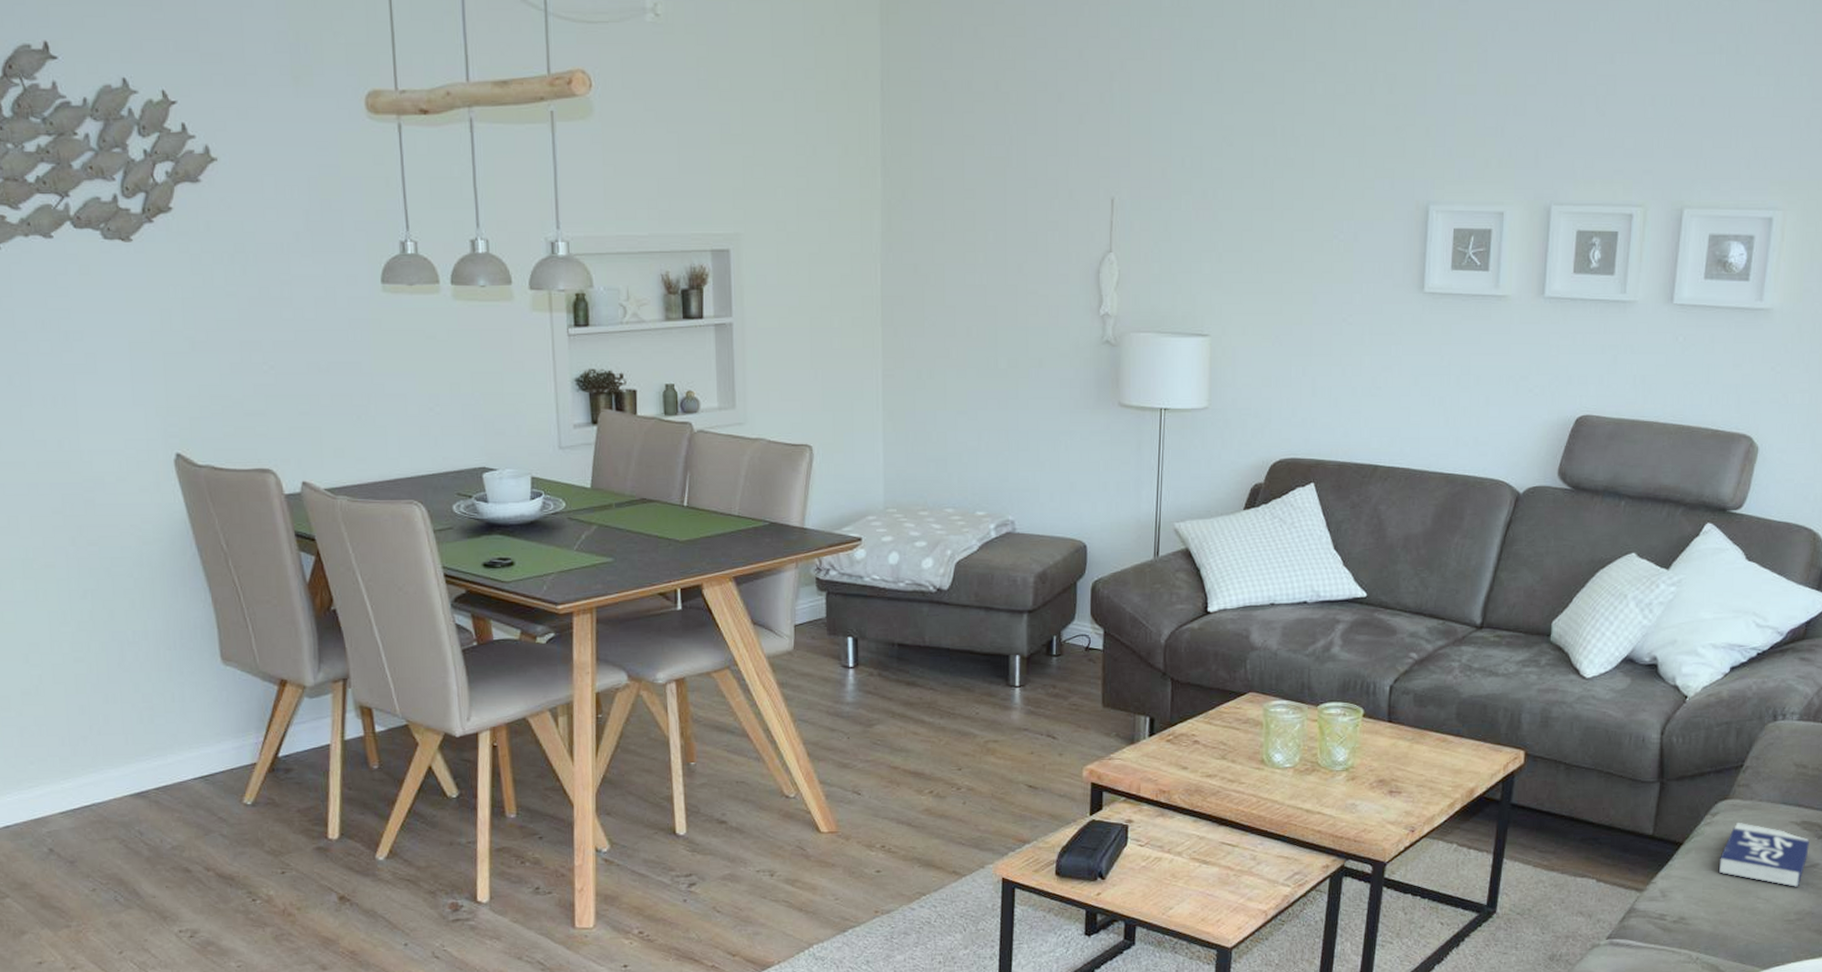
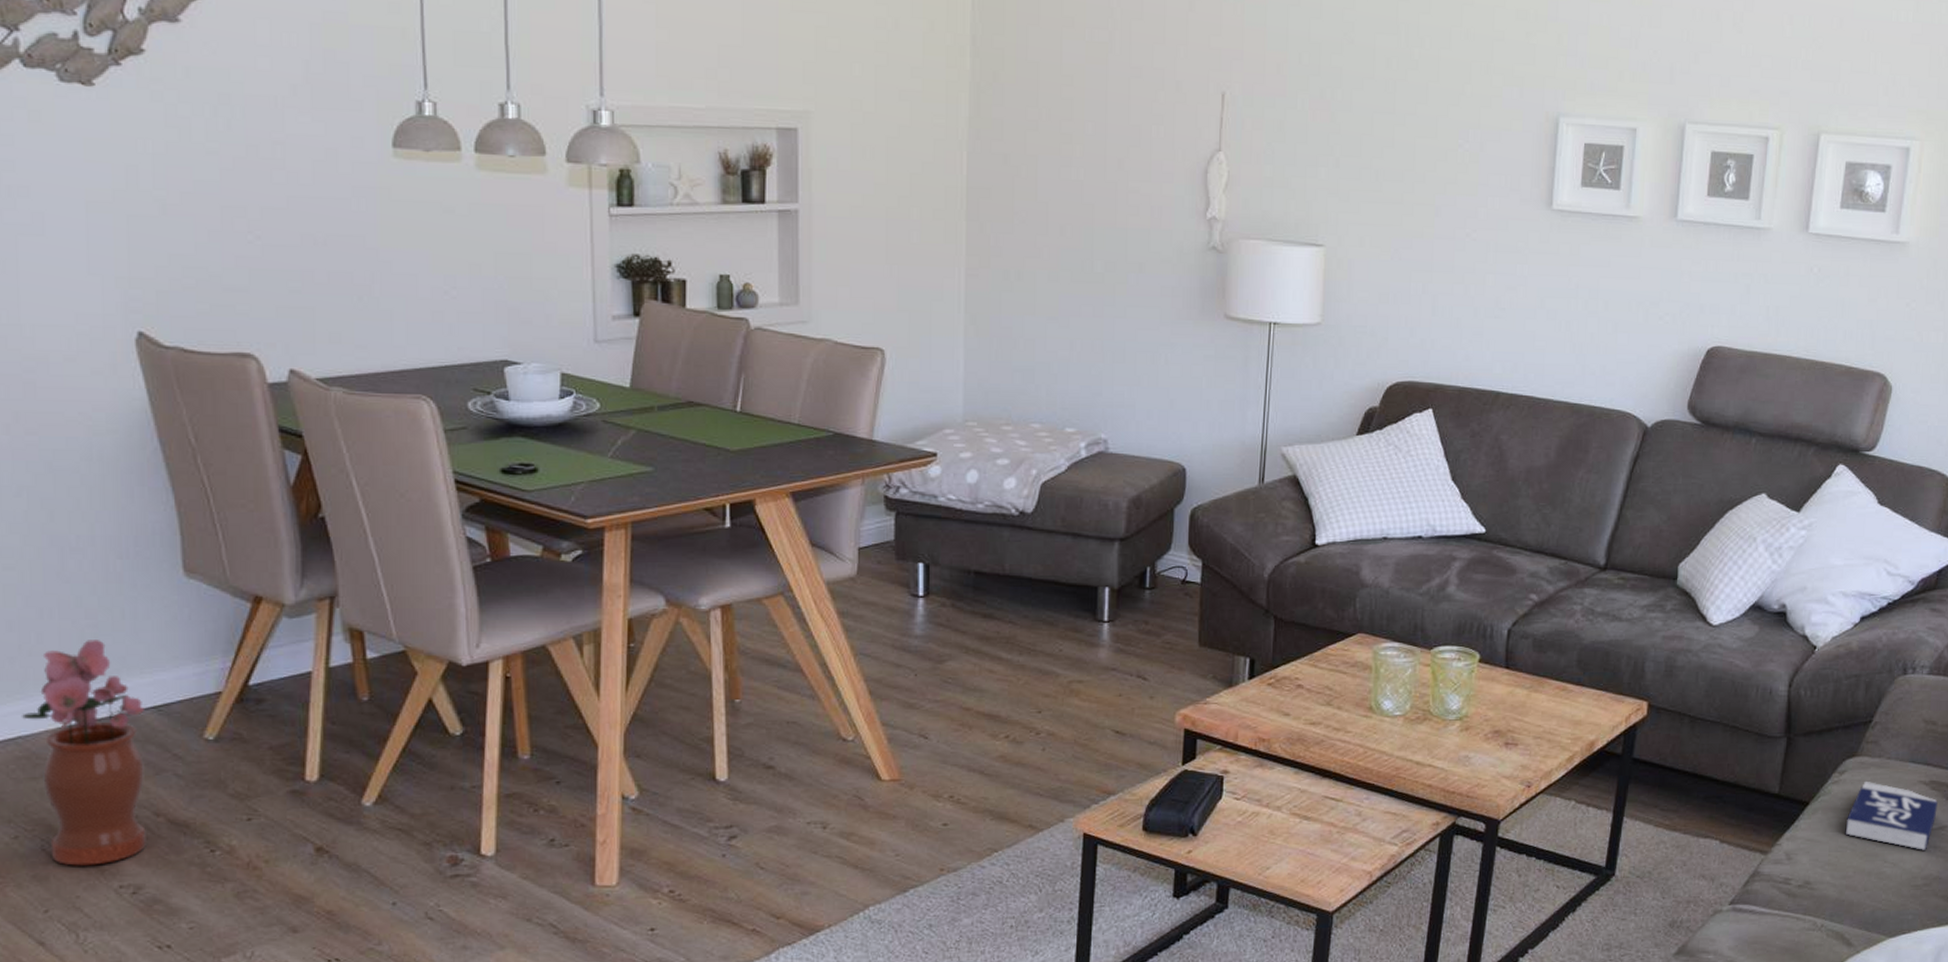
potted flower: none [95,720,200,914] -> present [22,640,146,866]

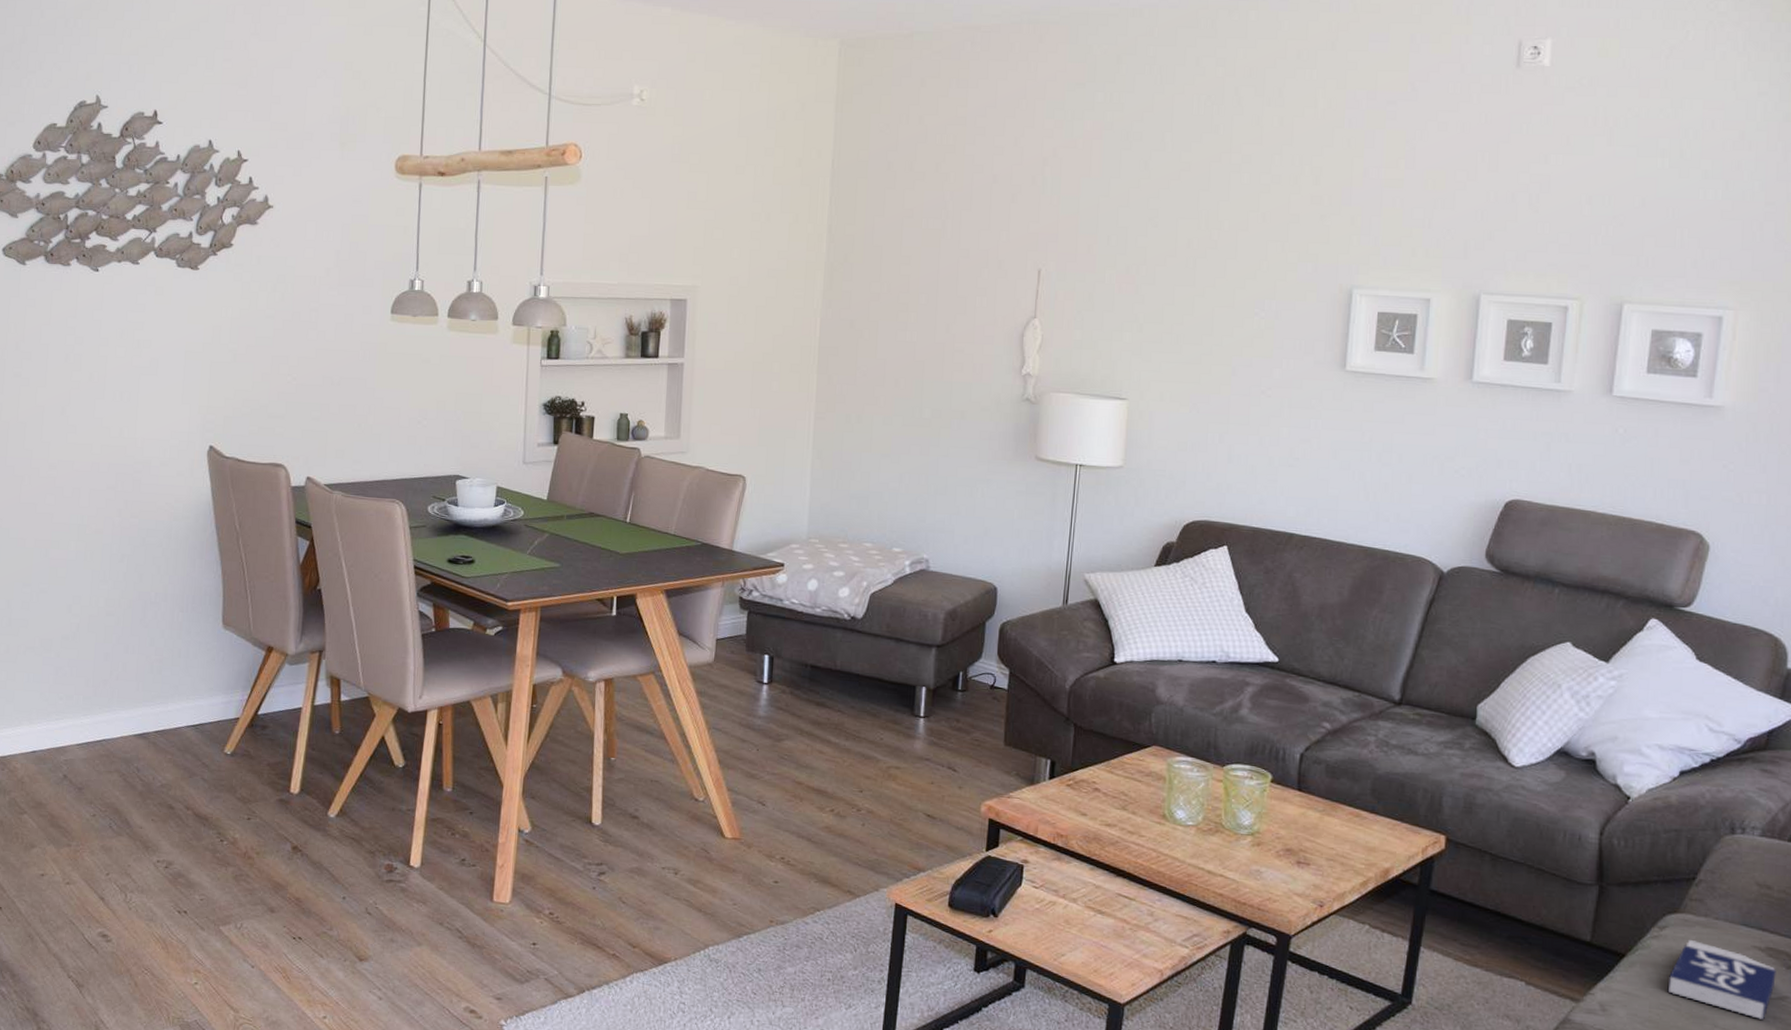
potted flower: present [22,640,146,866] -> none [107,671,187,843]

